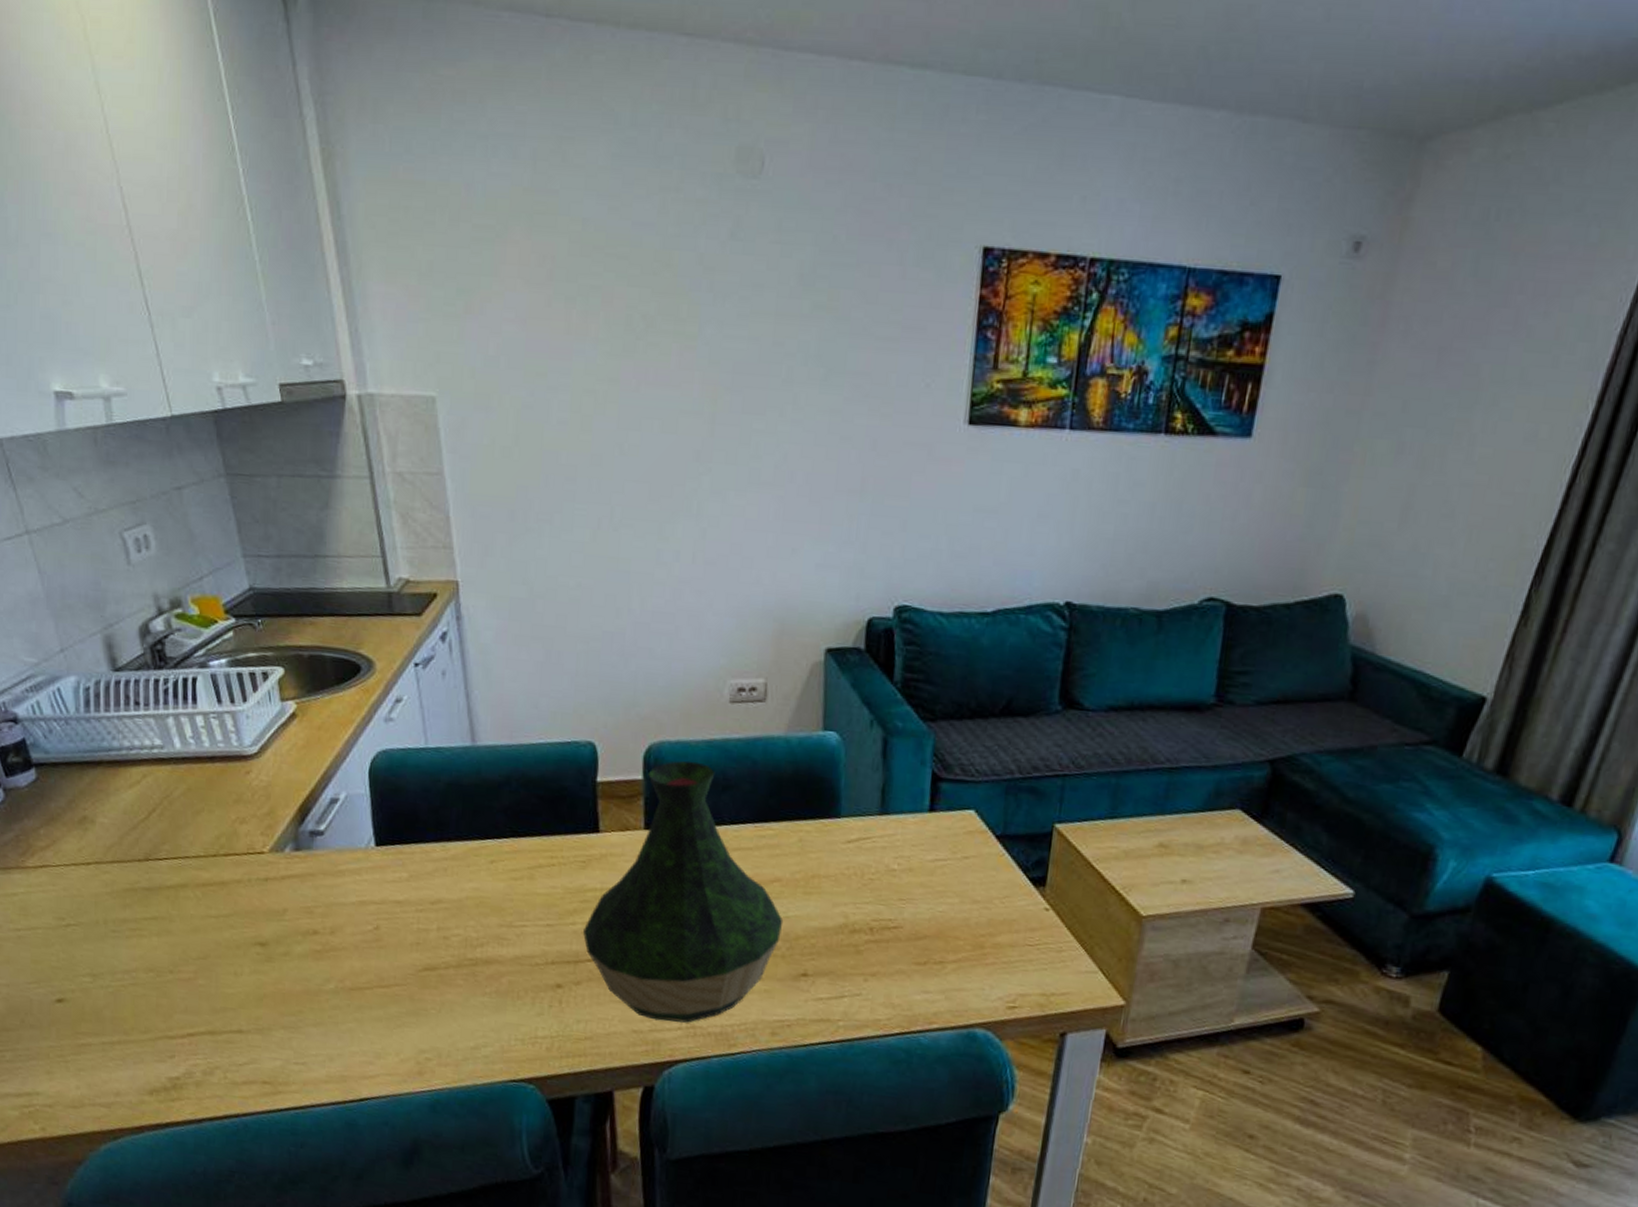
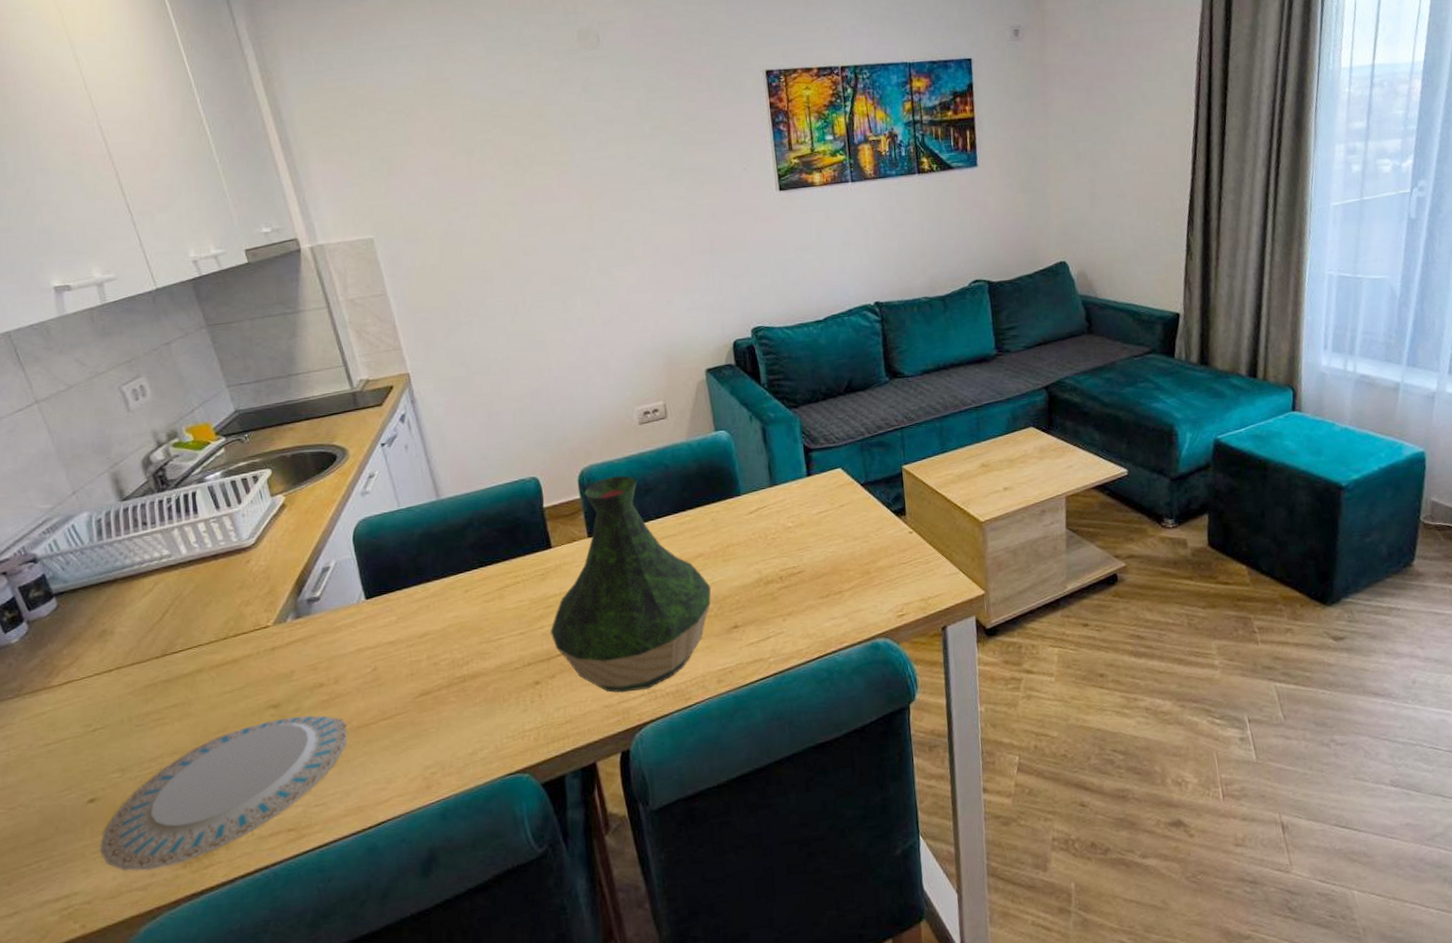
plate: none [65,959,339,1089] -> present [100,715,348,871]

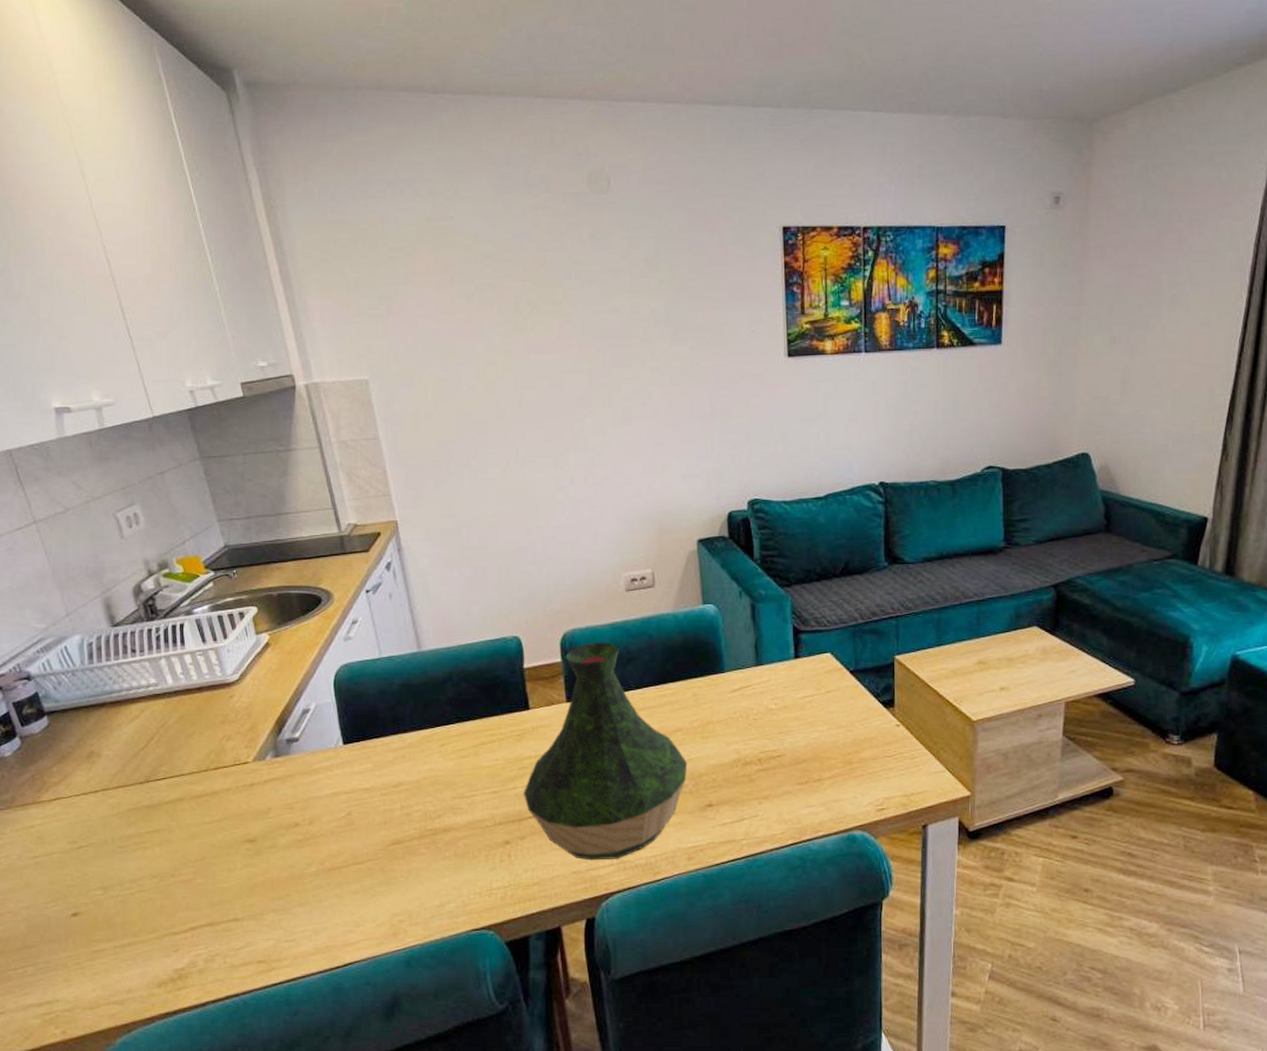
plate: present [100,715,348,871] -> none [81,854,320,986]

